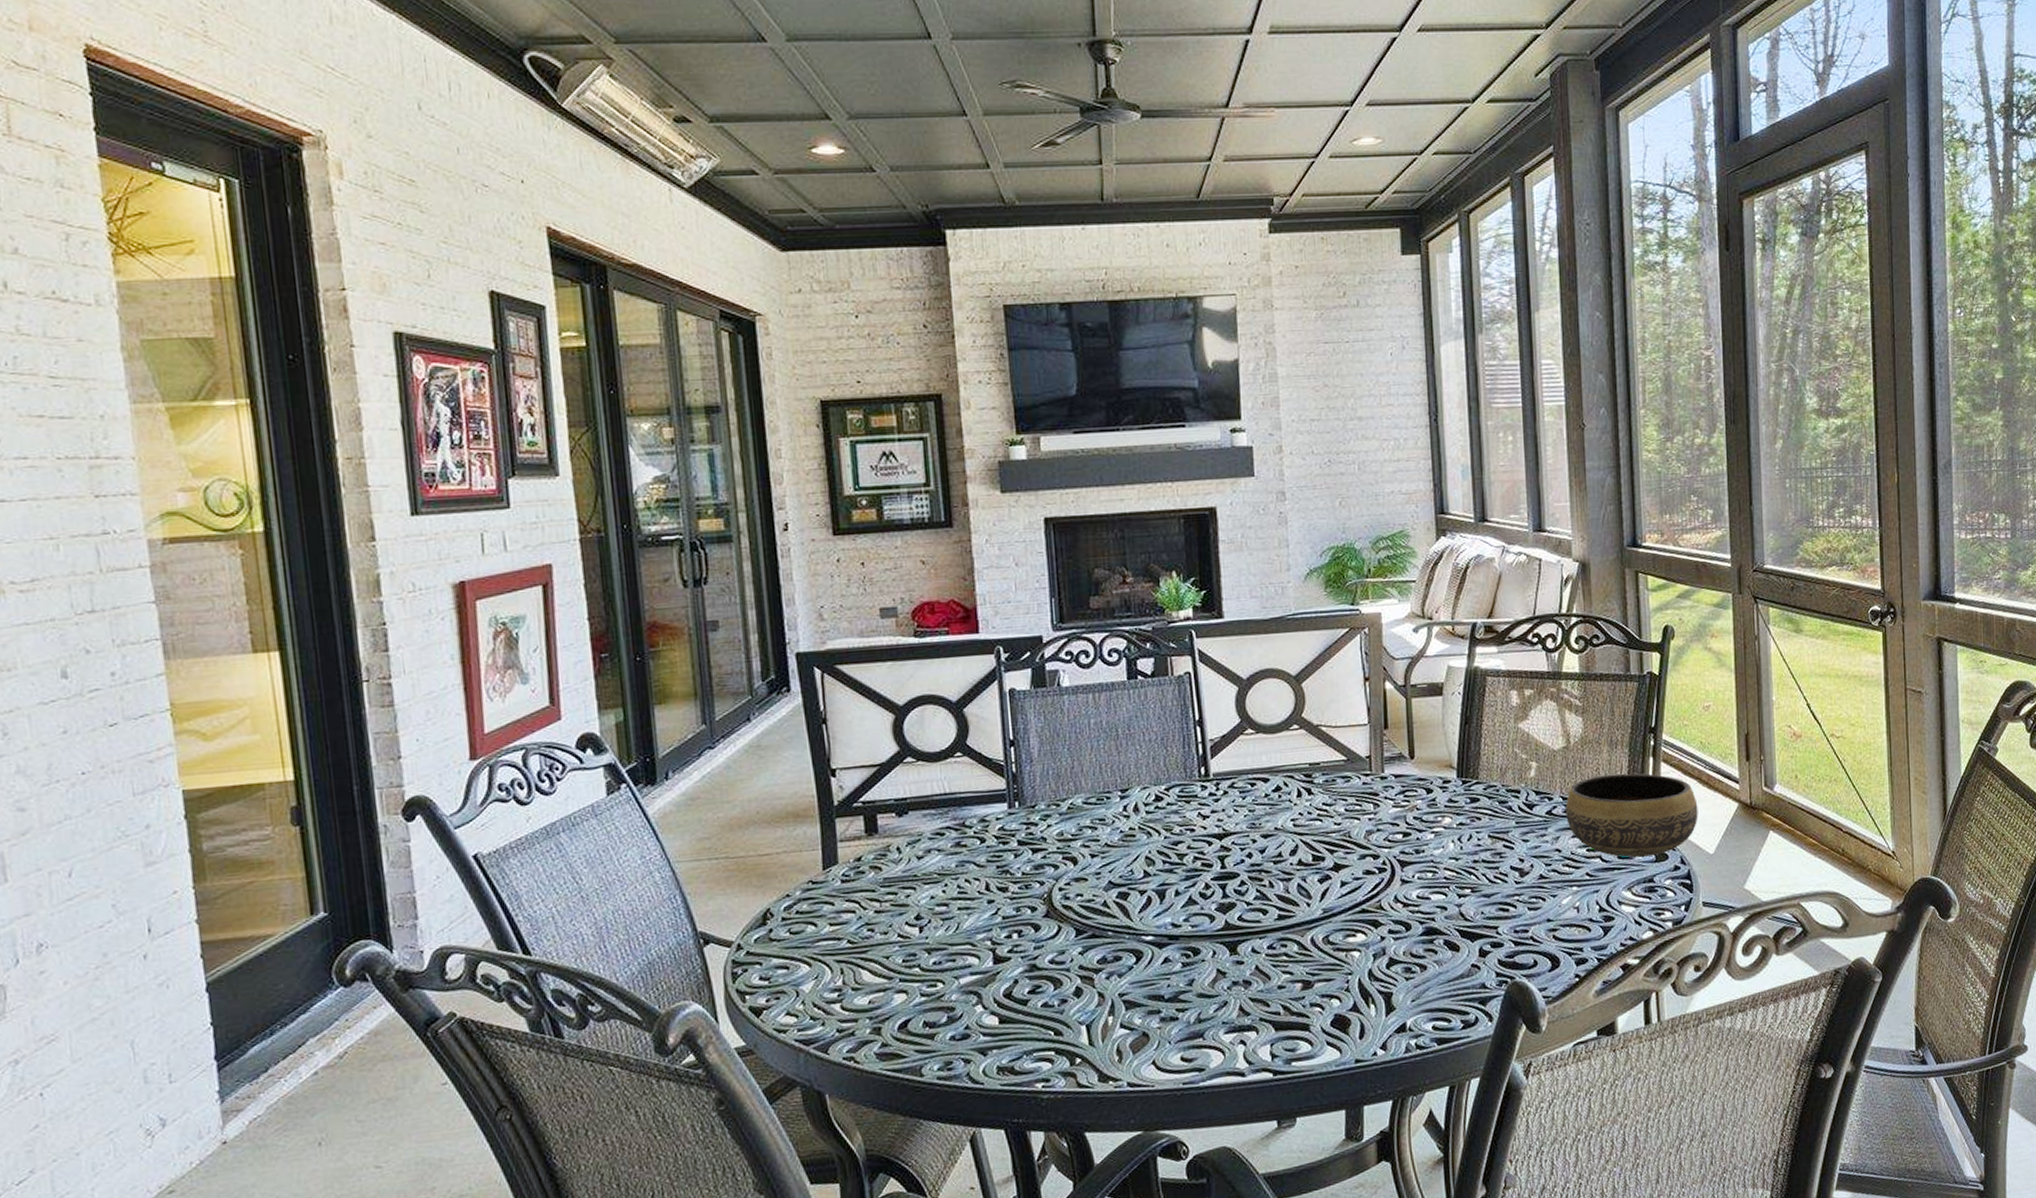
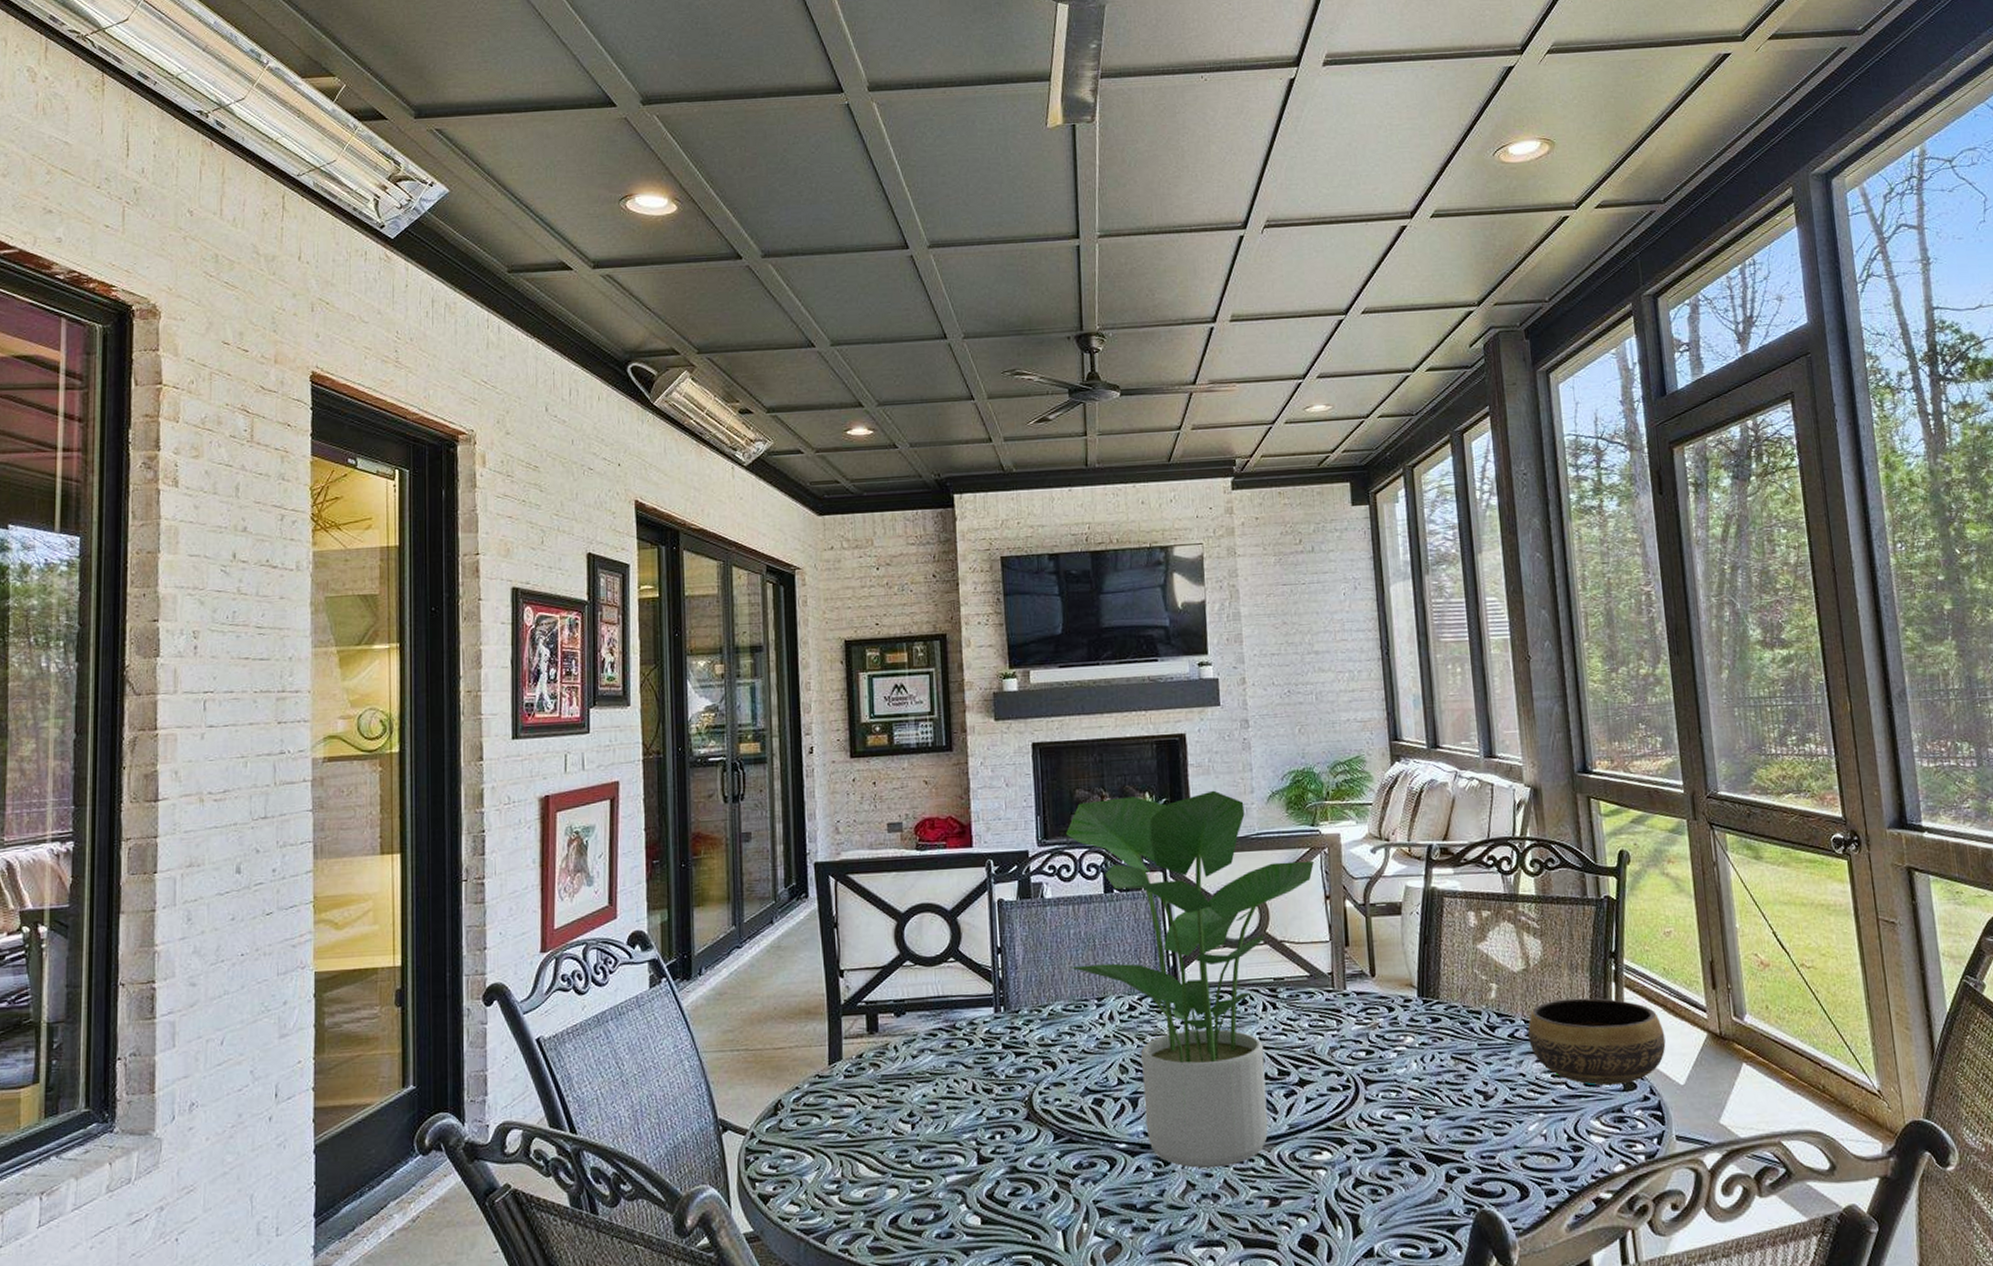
potted plant: none [1083,568,1353,957] -> present [1065,790,1314,1169]

